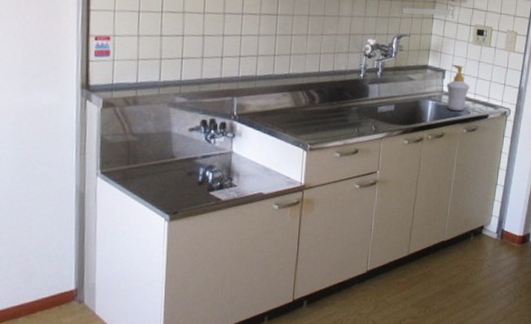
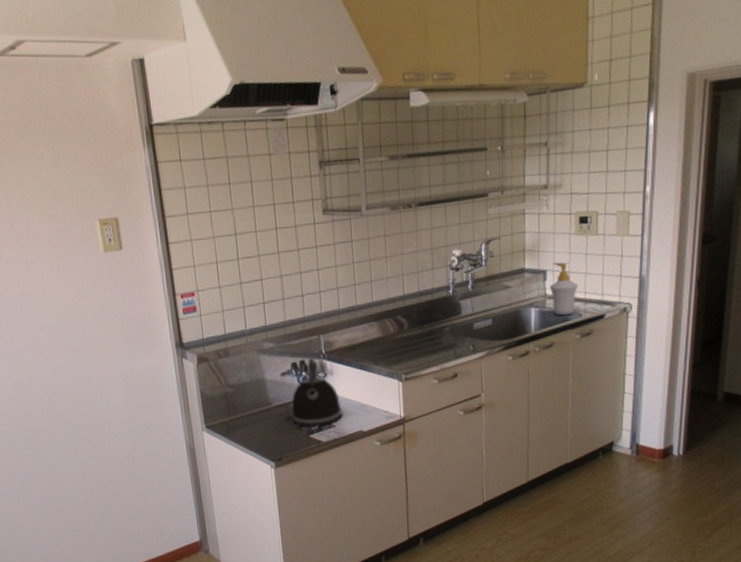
kettle: none [193,118,247,186] -> present [291,358,344,428]

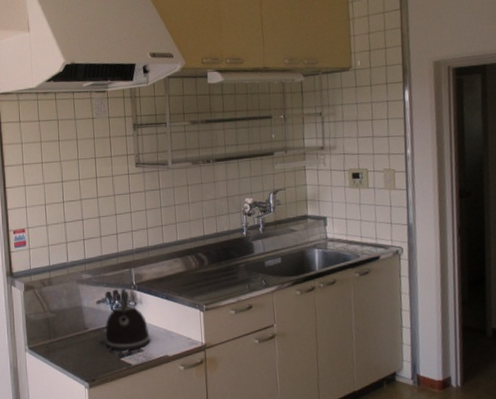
soap bottle: present [549,262,579,316] -> none [329,210,355,257]

